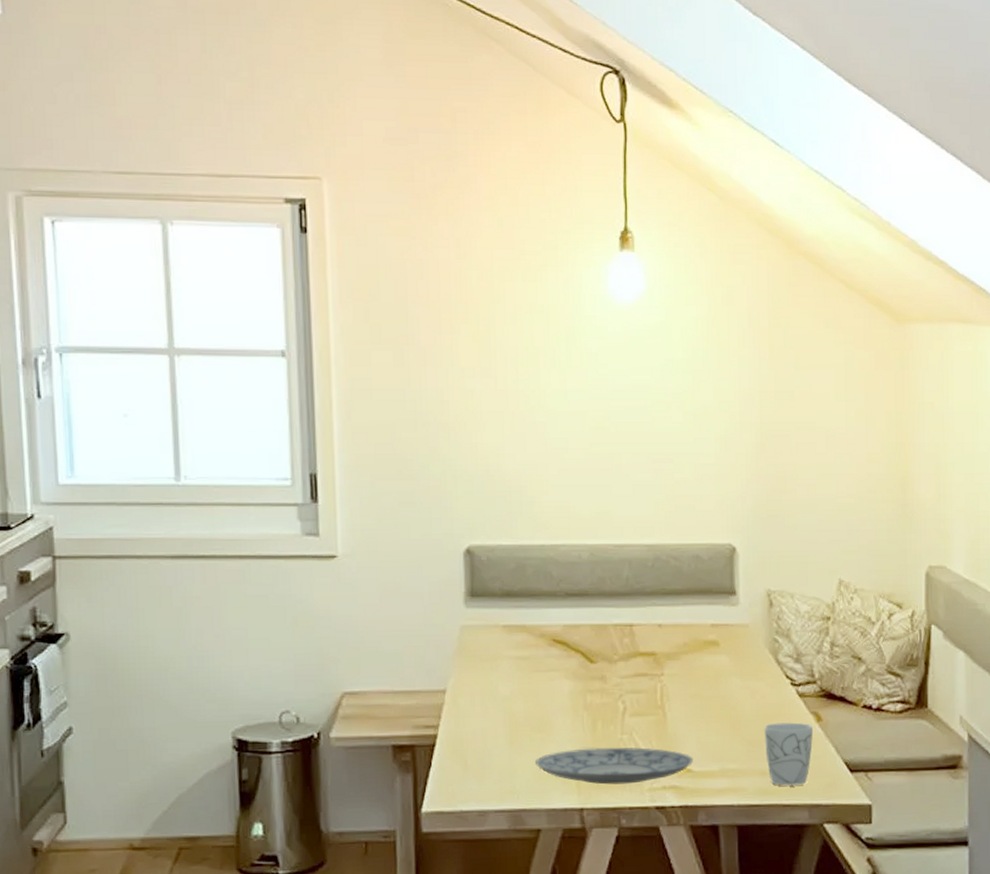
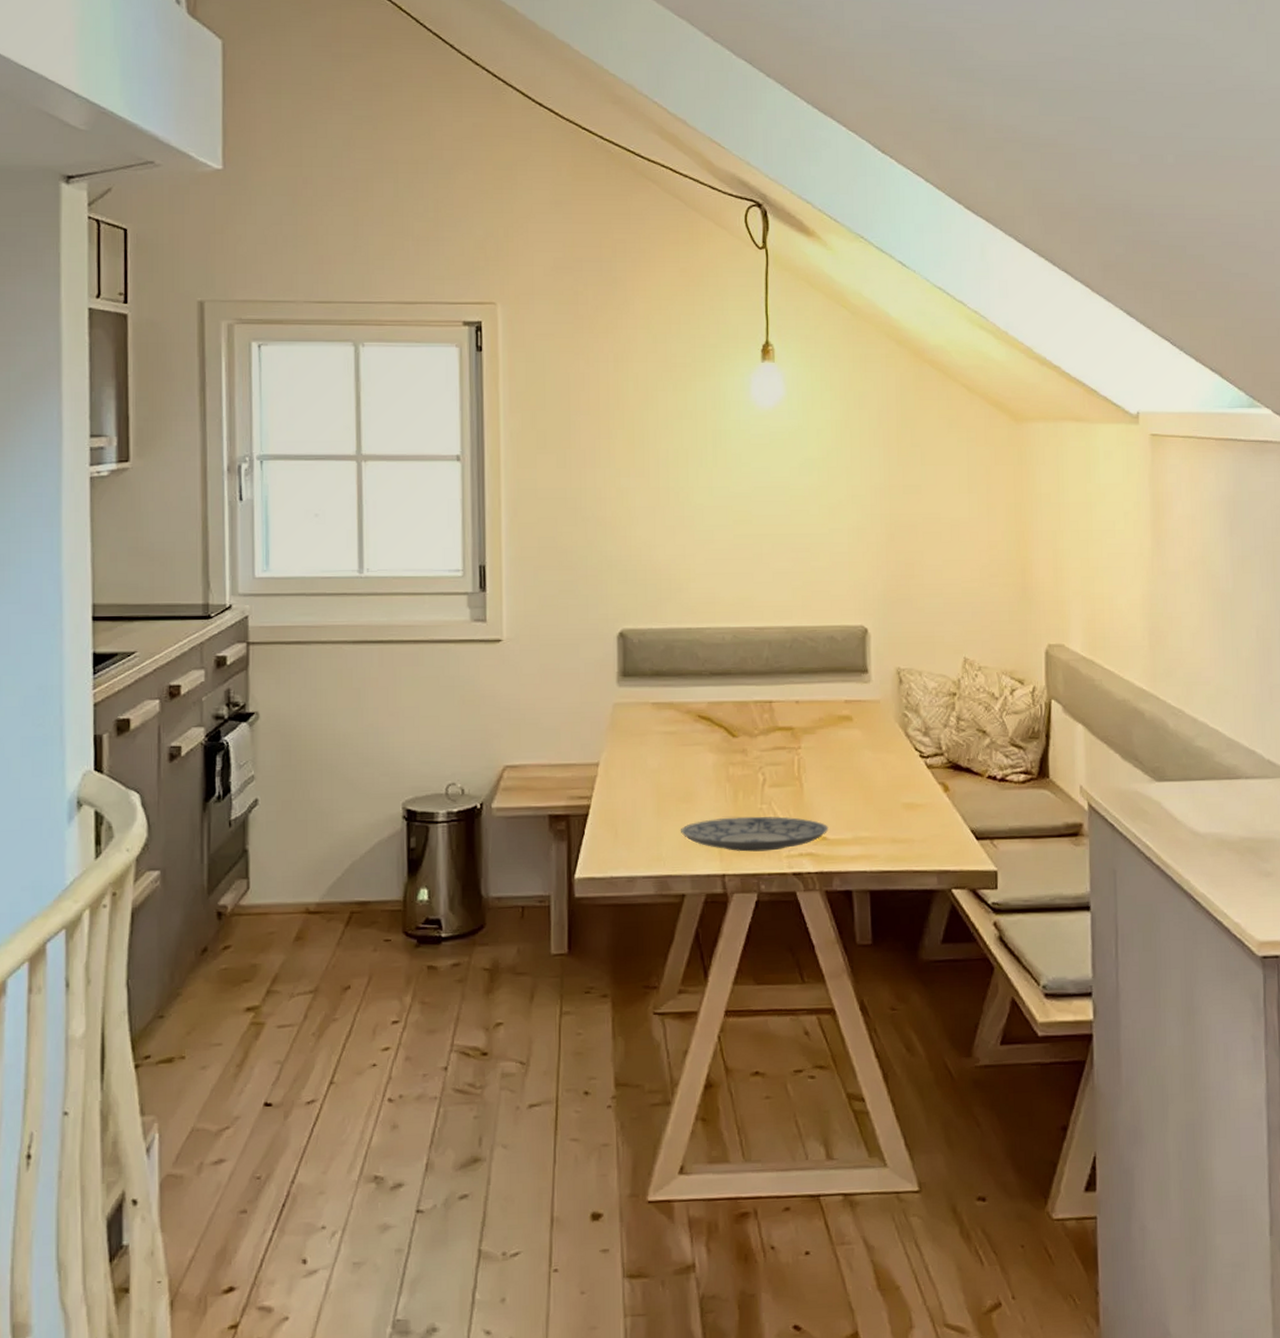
mug: present [764,722,813,786] -> none [894,792,941,853]

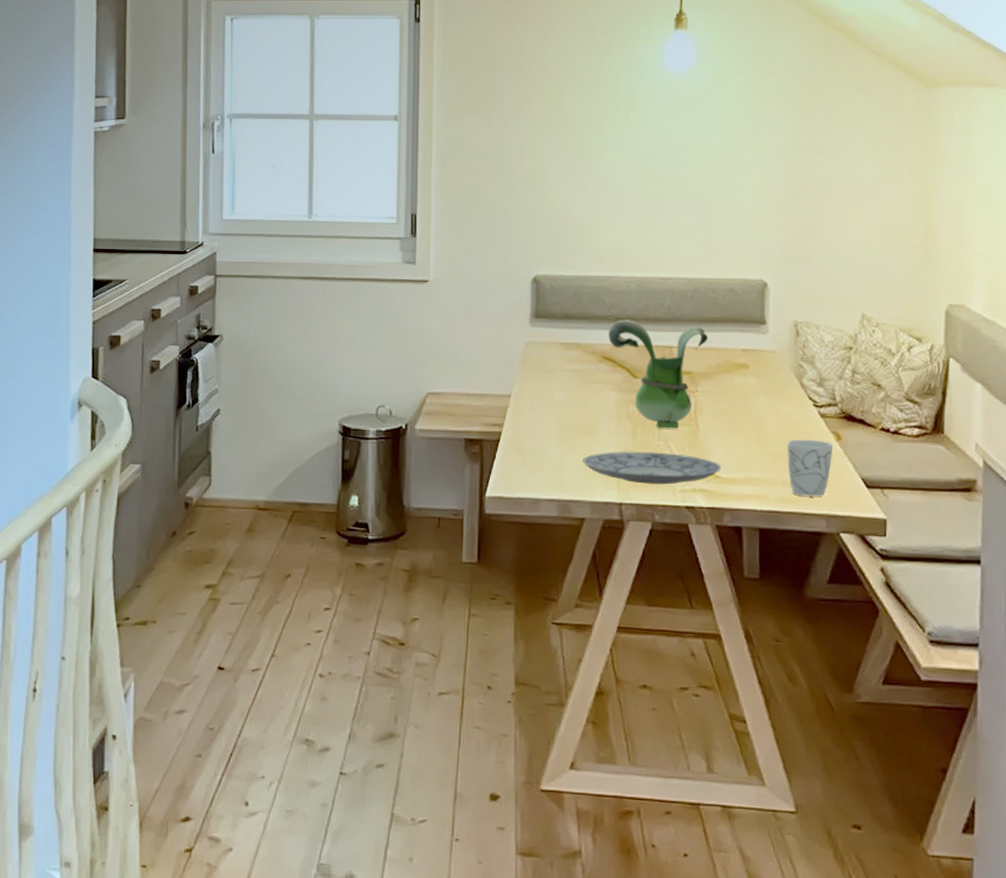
toy figurine: none [704,674,810,790] -> present [609,319,709,429]
mug: none [894,792,941,853] -> present [787,439,832,497]

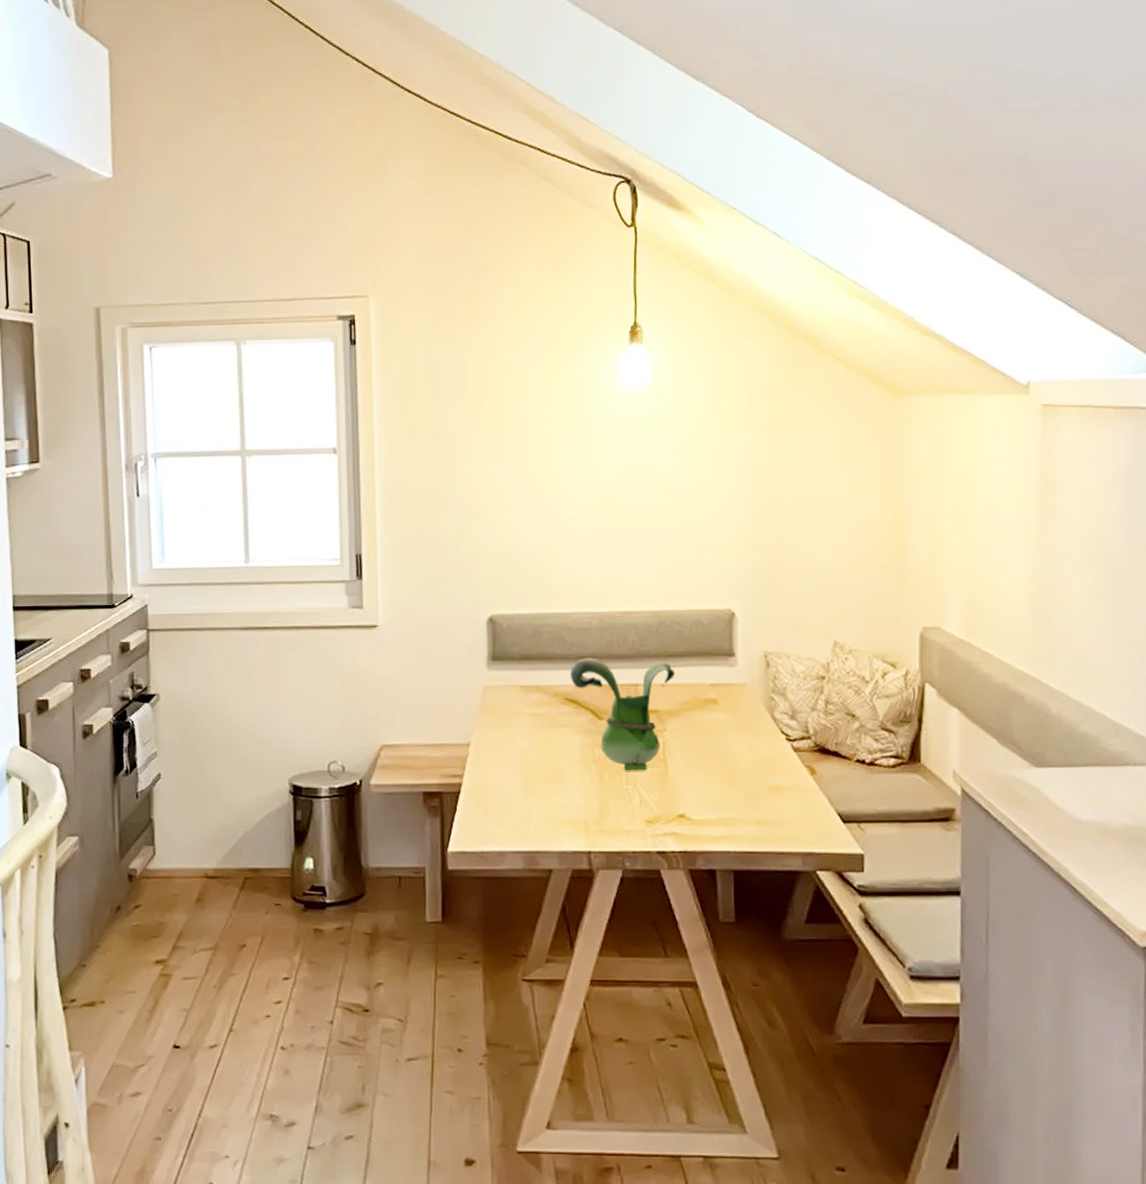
plate: present [583,451,722,485] -> none [548,796,693,830]
mug: present [787,439,832,497] -> none [760,775,807,834]

